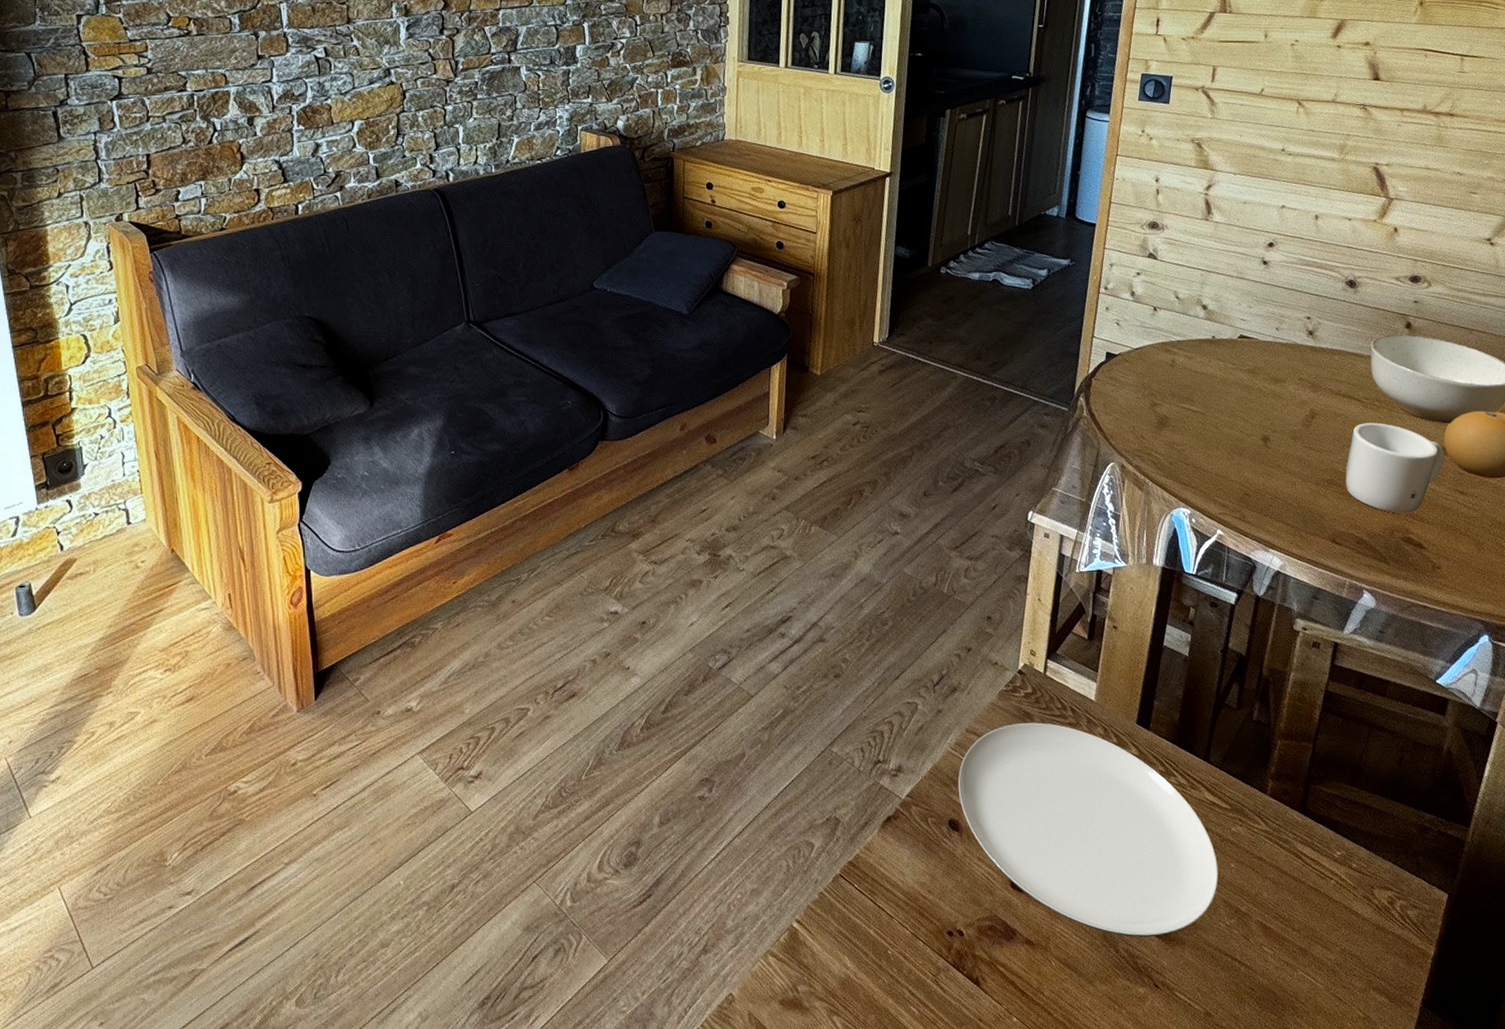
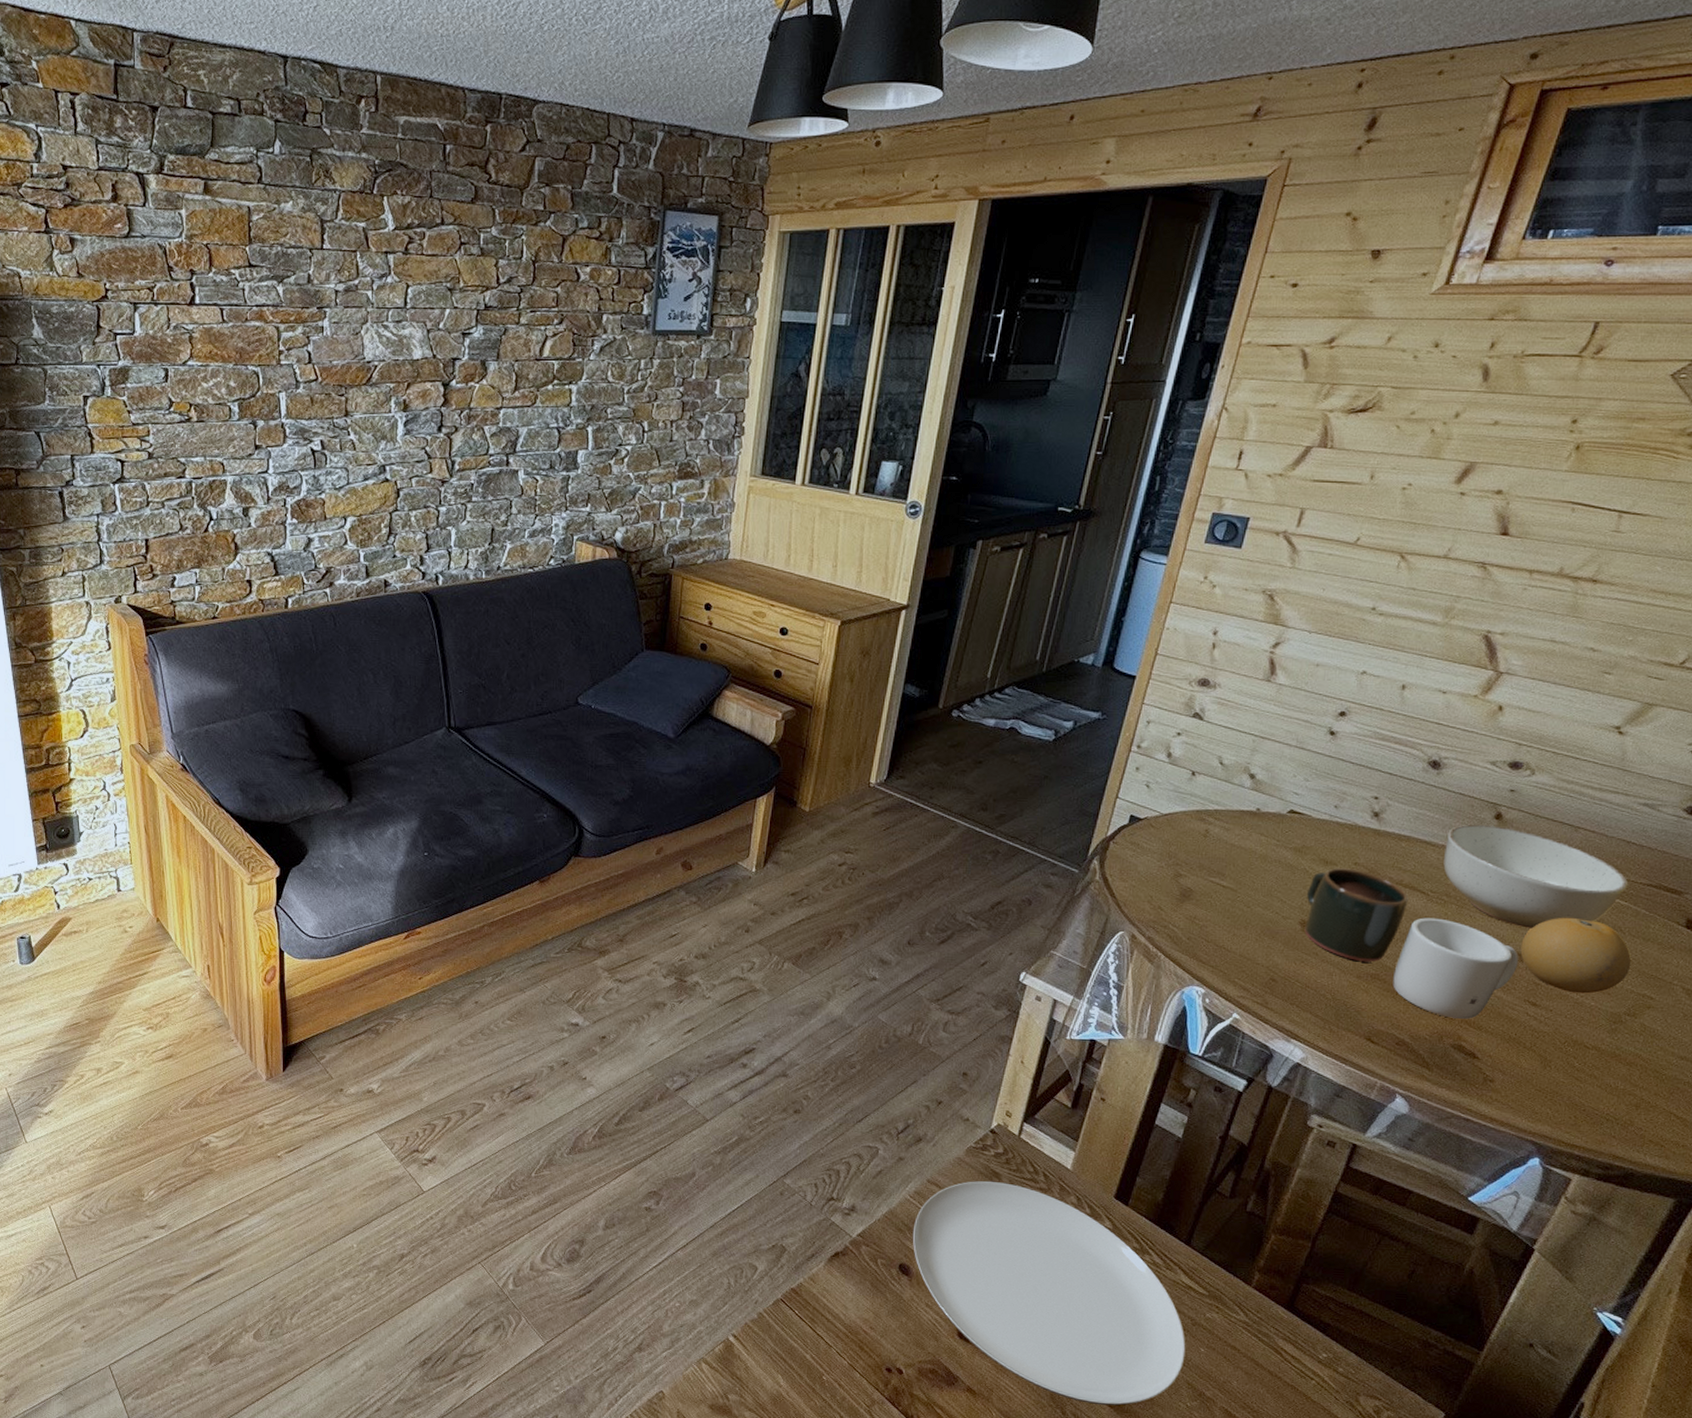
mug: none [1263,384,1348,469] -> present [1304,868,1409,962]

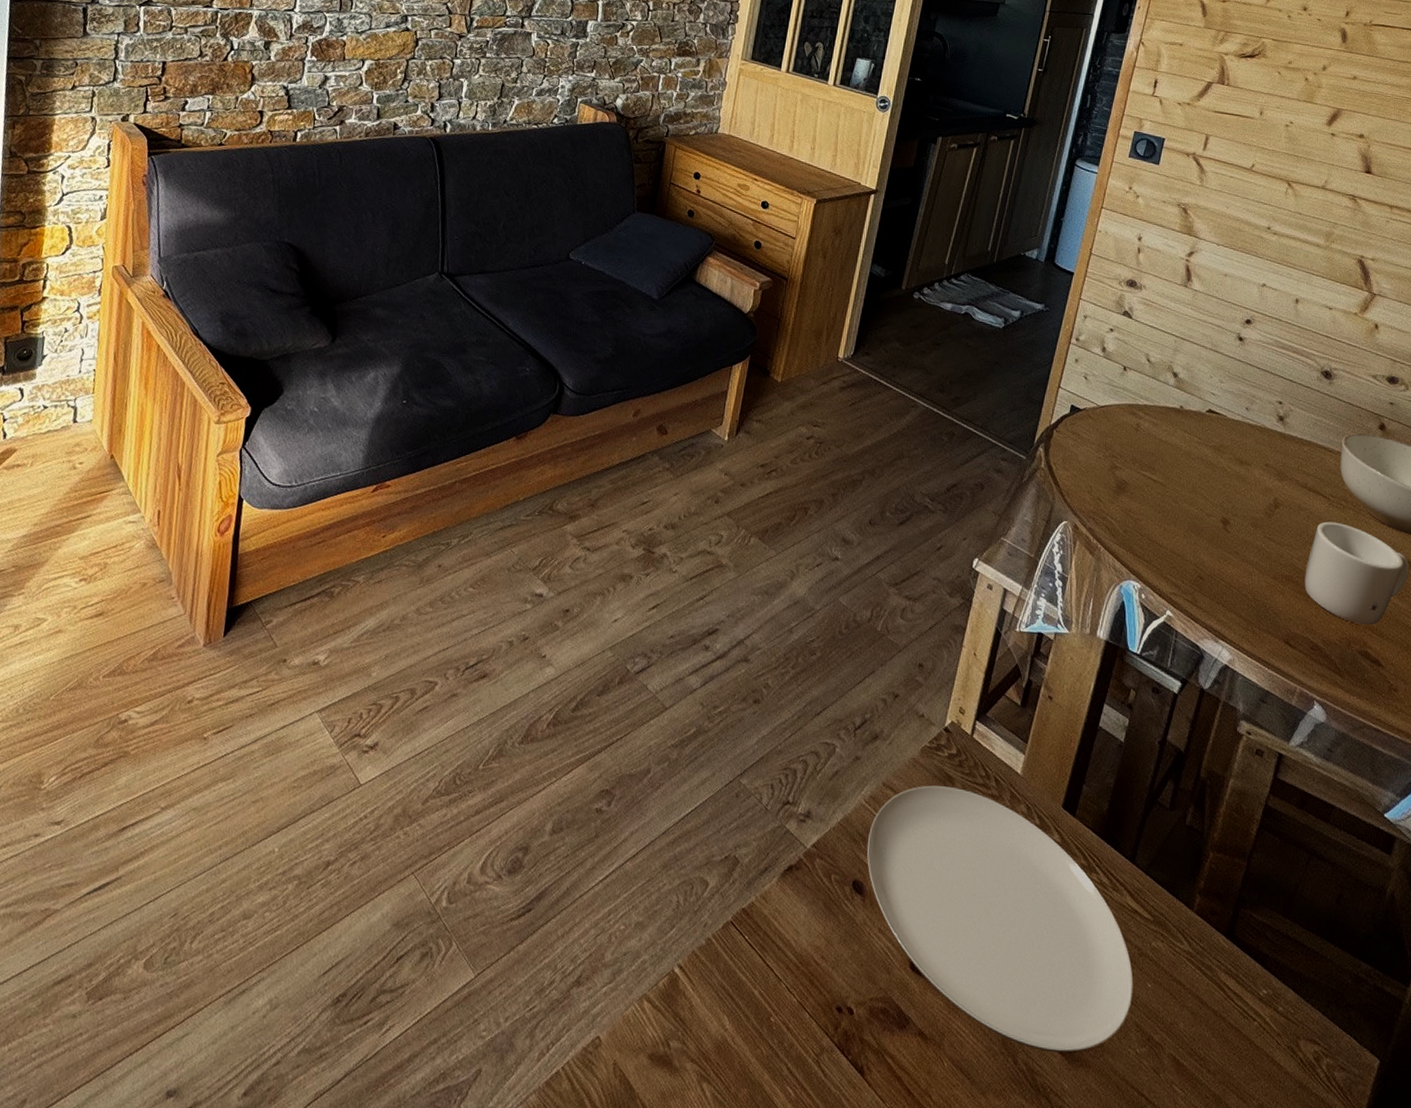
mug: present [1304,868,1409,962] -> none [1226,468,1313,564]

